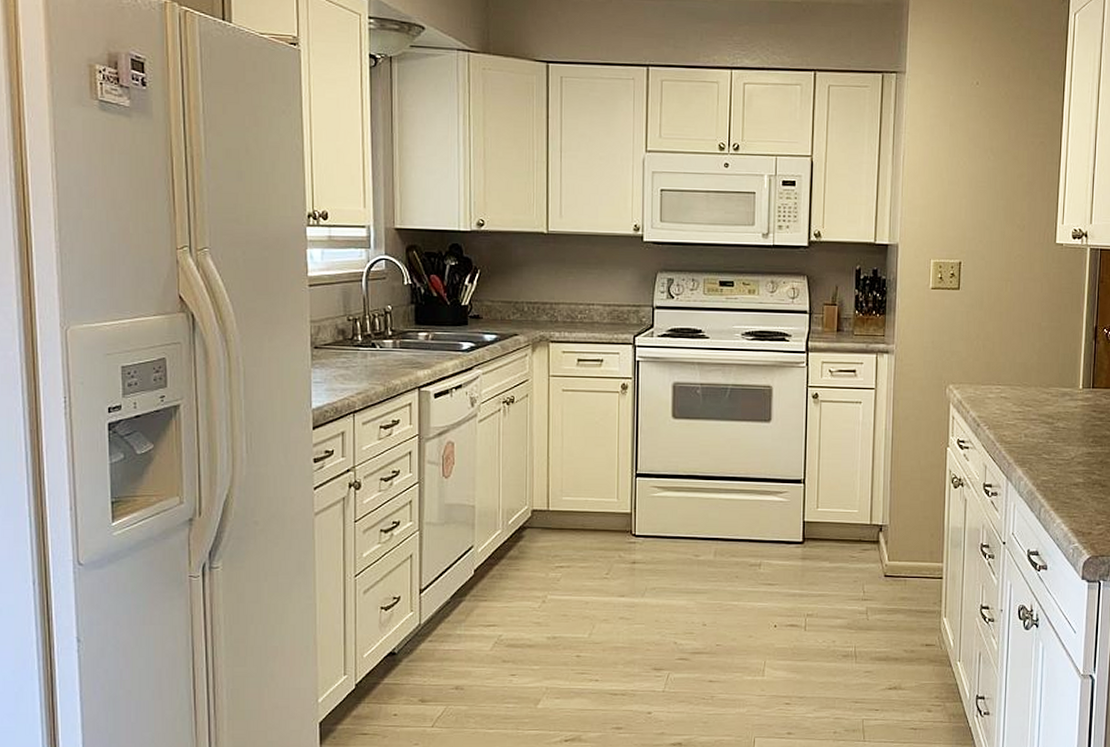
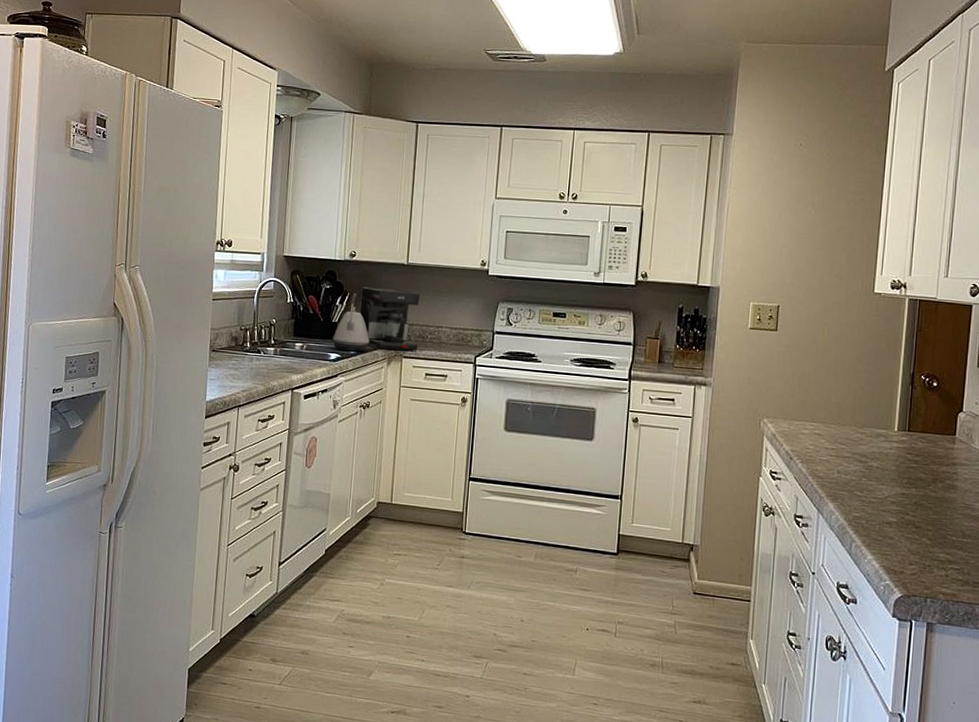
kettle: none [464,270,509,339] -> present [333,293,370,352]
coffee maker: none [494,261,566,335] -> present [359,286,420,351]

